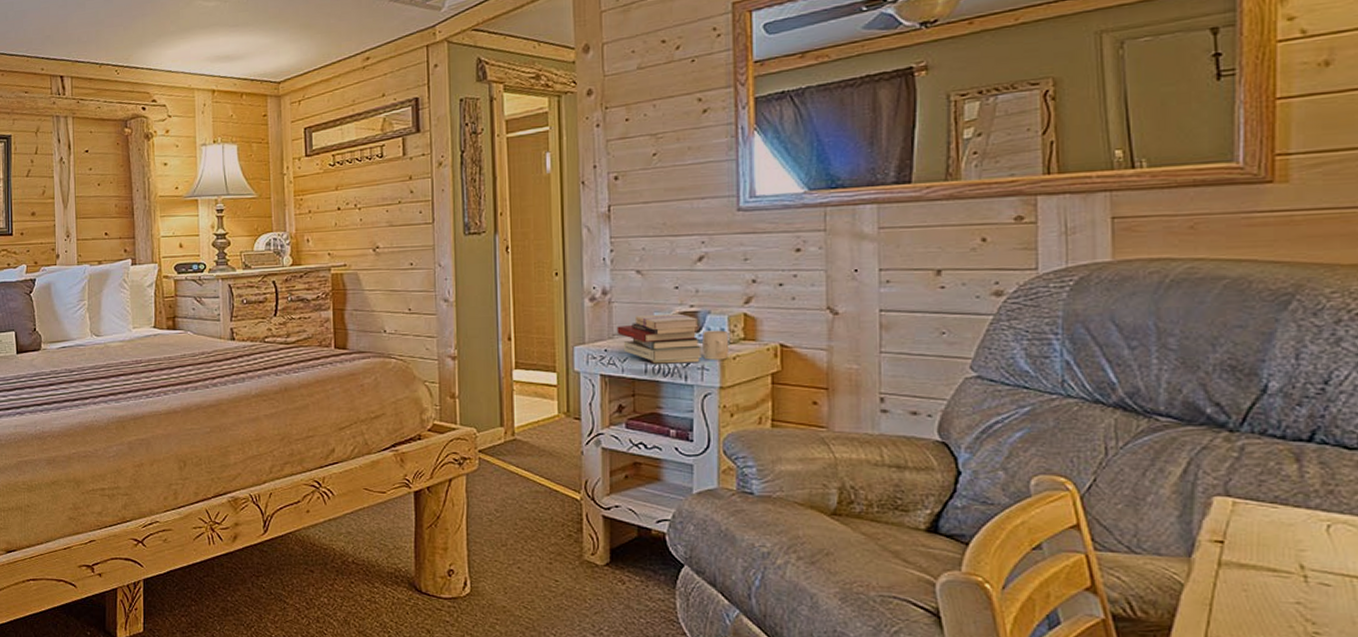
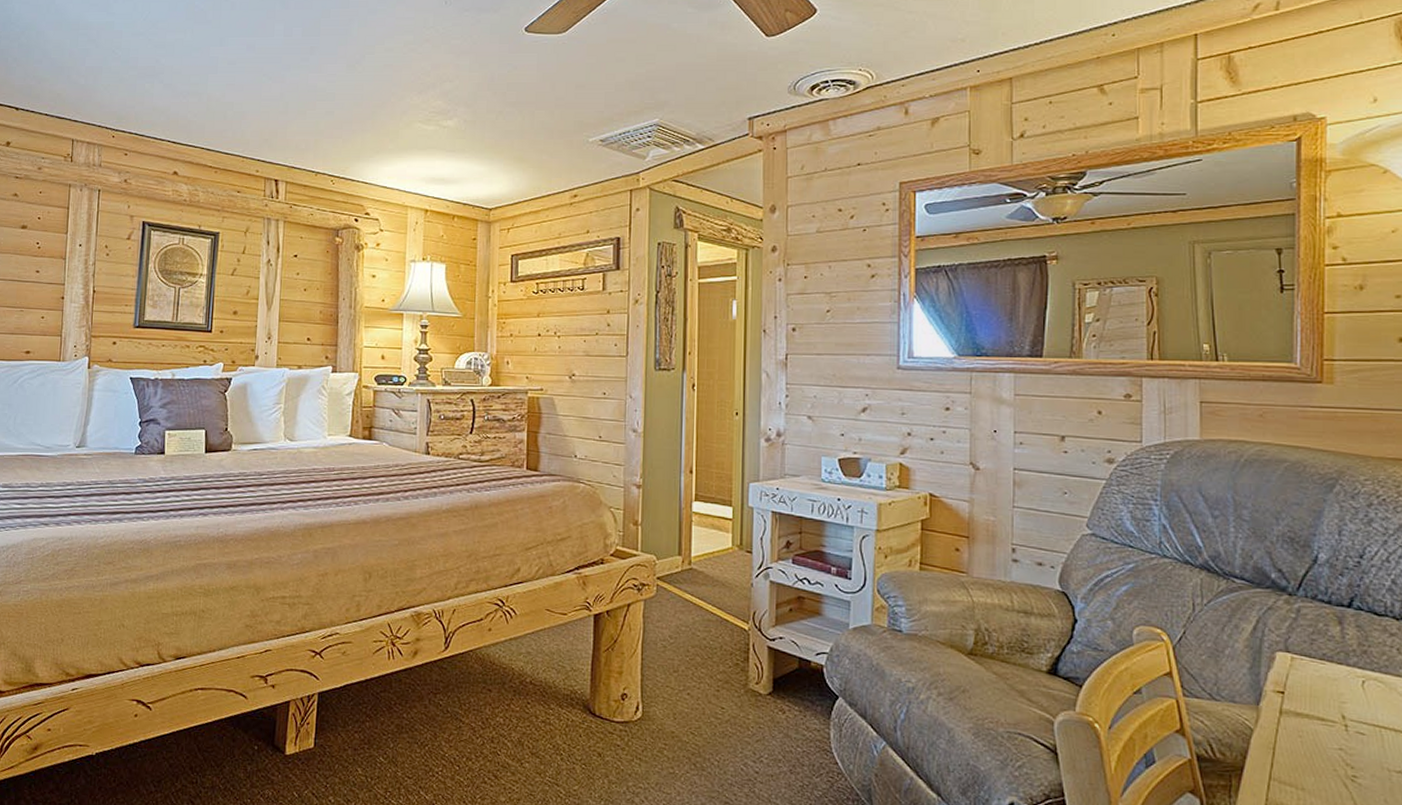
books: present [616,313,703,364] -> none [788,457,863,506]
mug: present [702,330,730,360] -> none [863,476,886,505]

